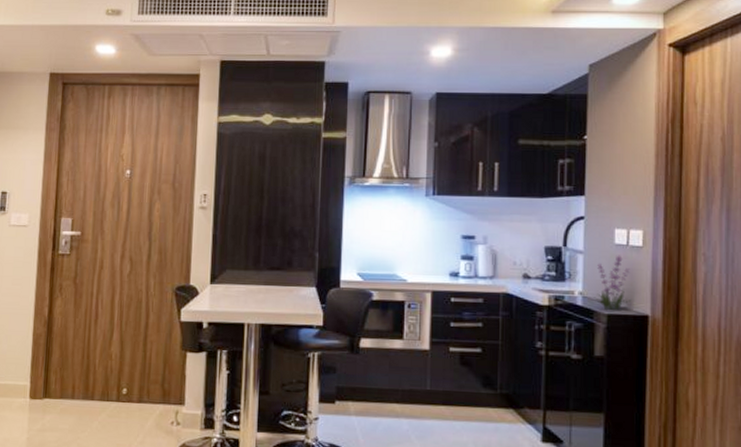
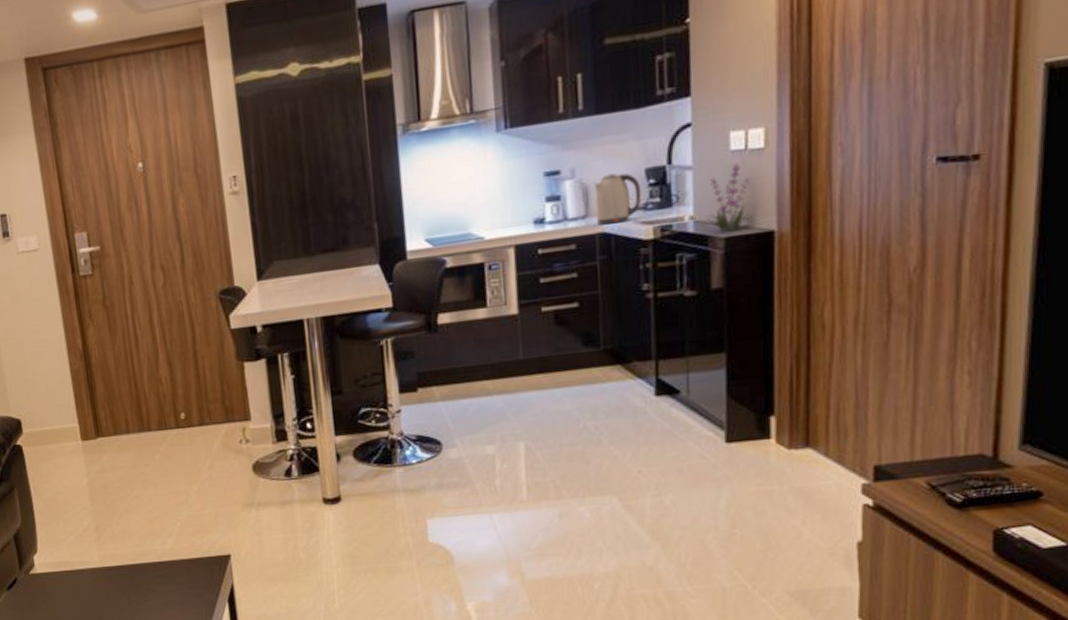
kettle: none [501,246,540,287] -> present [594,173,641,226]

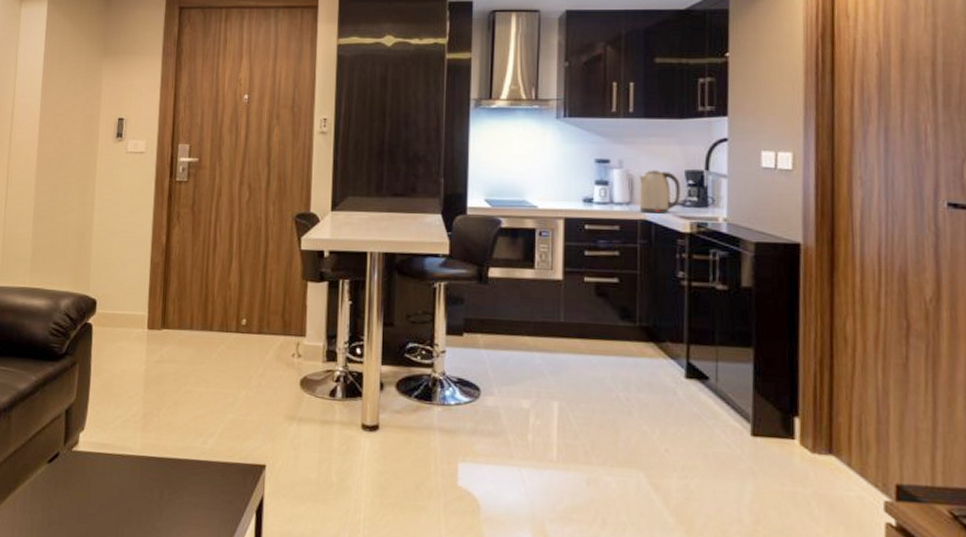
plant: present [707,163,752,234] -> none [739,179,780,239]

